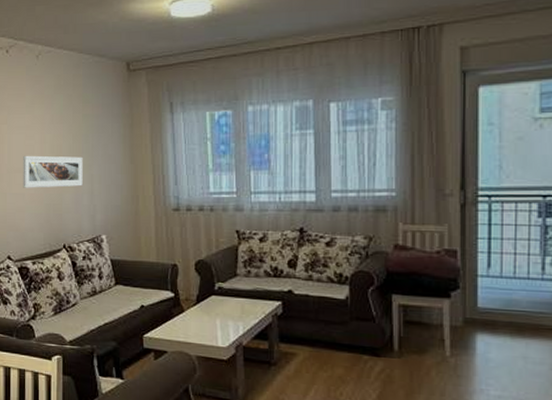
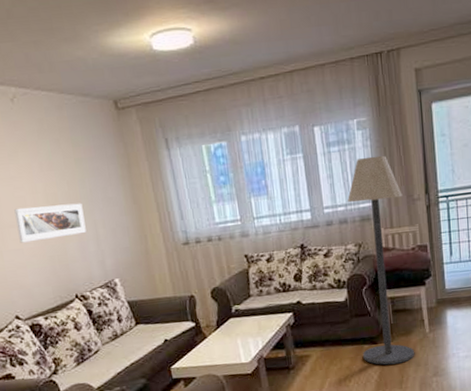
floor lamp: none [361,140,431,387] -> present [347,155,415,365]

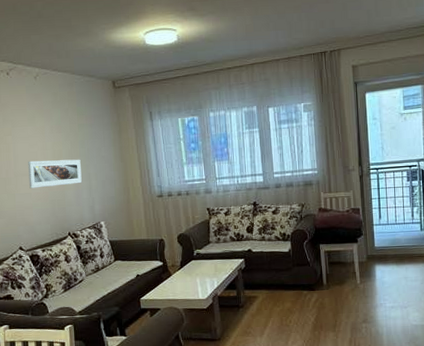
floor lamp: present [347,155,415,365] -> none [294,133,347,310]

